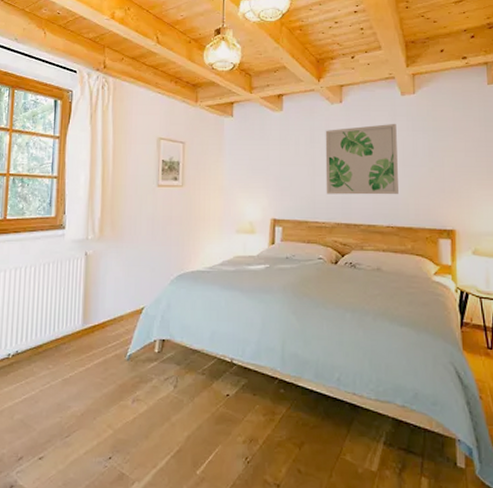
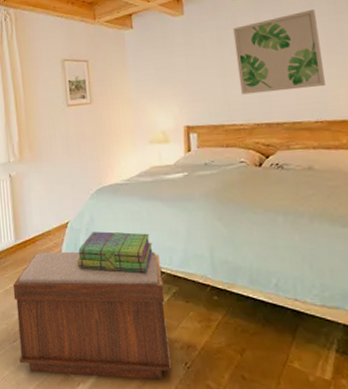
bench: none [70,338,233,475] -> present [13,251,173,380]
stack of books: none [148,319,227,364] -> present [77,231,153,273]

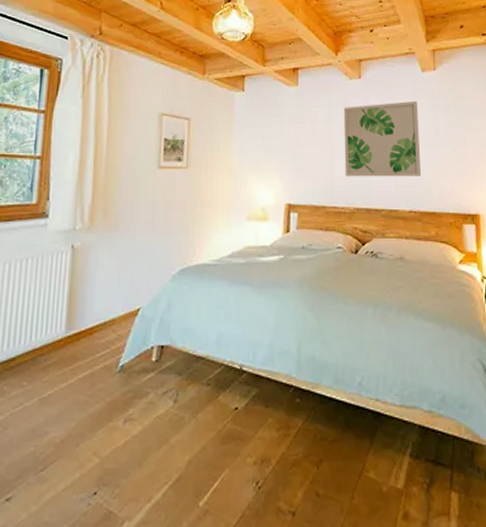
bench: present [13,251,173,380] -> none [45,346,243,512]
stack of books: present [77,231,153,273] -> none [144,321,236,372]

